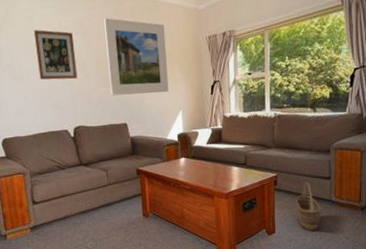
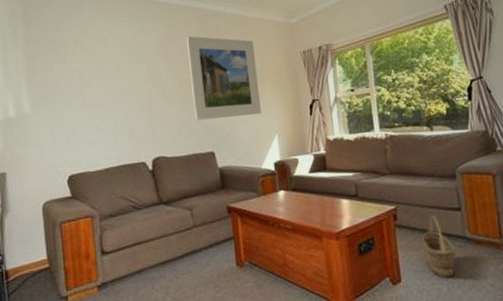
wall art: present [33,29,78,80] -> none [108,51,158,106]

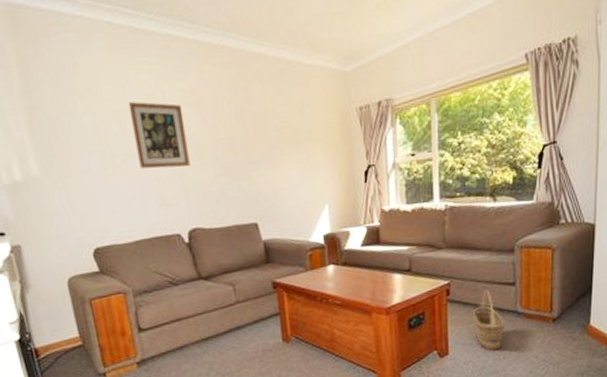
wall art: none [108,51,158,106] -> present [128,101,191,169]
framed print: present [187,35,262,121] -> none [222,84,310,188]

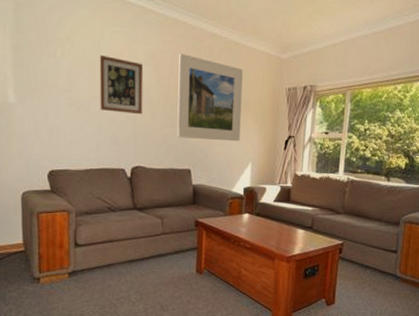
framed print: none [222,84,310,188] -> present [177,53,243,142]
basket: present [472,290,506,351] -> none [358,254,385,306]

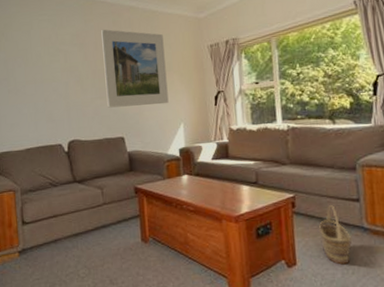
wall art: present [99,54,144,115] -> none [30,42,74,92]
basket: none [358,254,385,306] -> present [318,205,352,265]

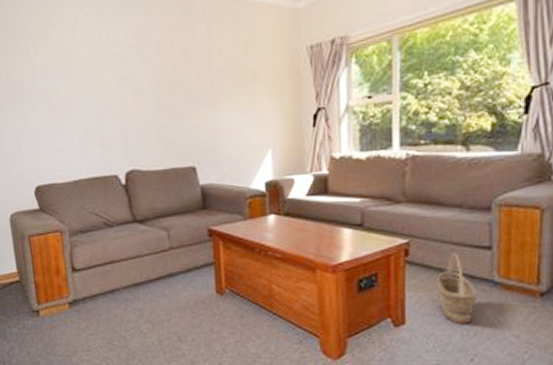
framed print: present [101,29,169,108] -> none [166,24,253,130]

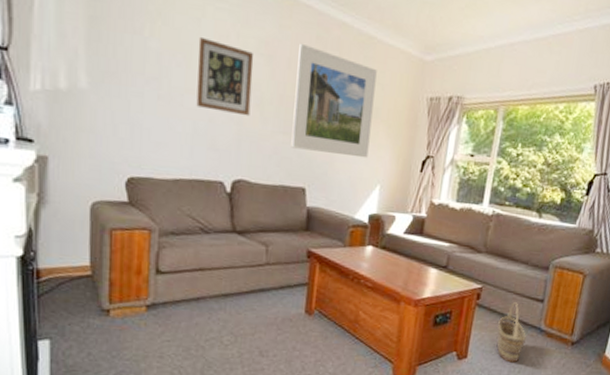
wall art: none [75,43,132,109] -> present [196,36,254,117]
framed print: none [166,24,253,130] -> present [291,43,377,158]

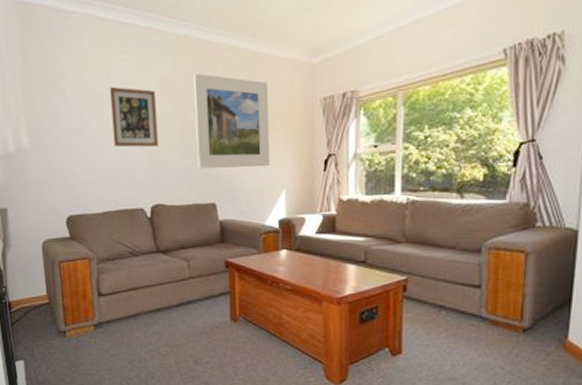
basket: present [496,302,527,363] -> none [430,291,468,356]

